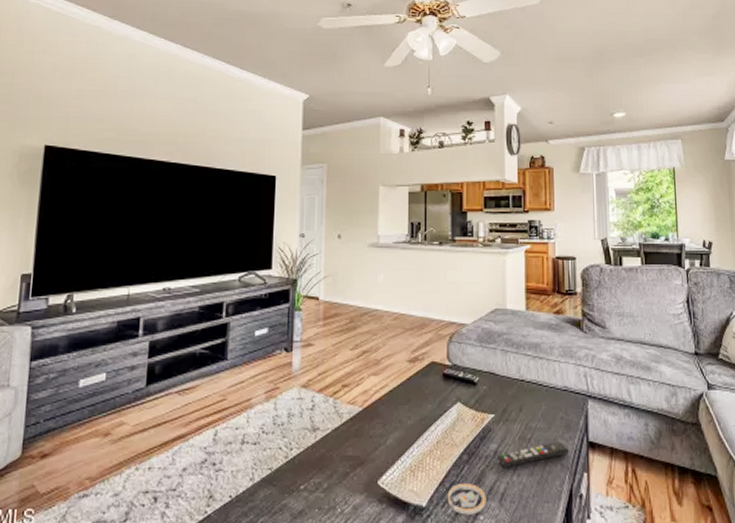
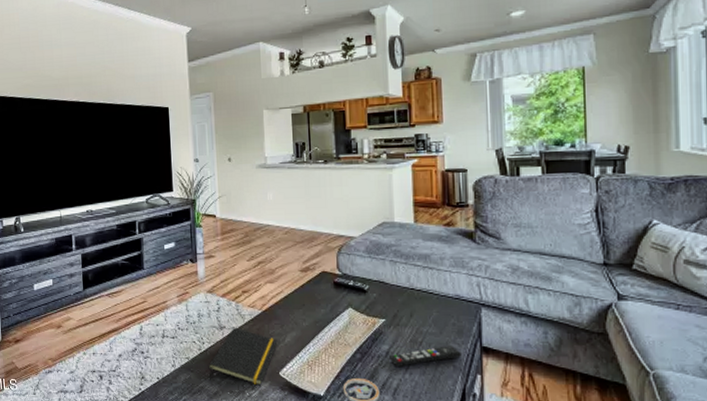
notepad: none [294,428,378,499] -> present [208,327,278,386]

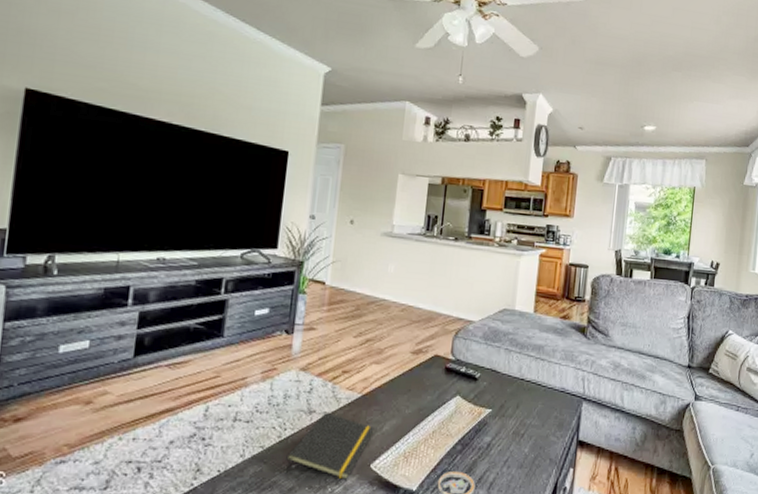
remote control: present [389,346,463,368] -> none [490,438,560,461]

